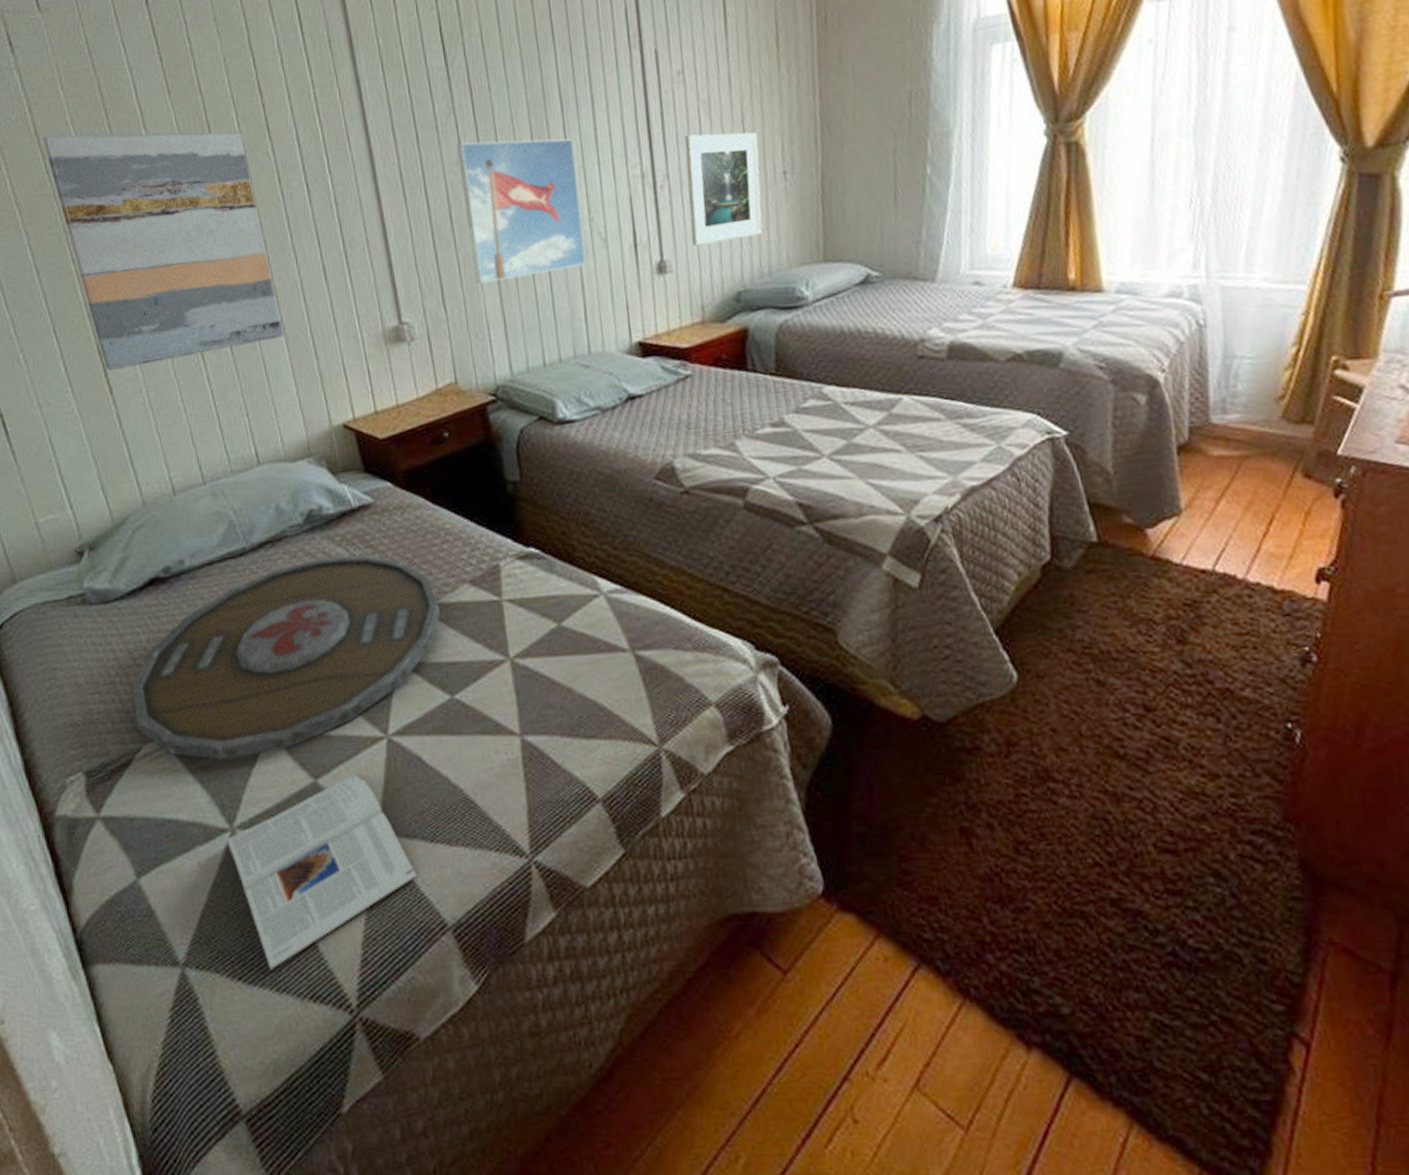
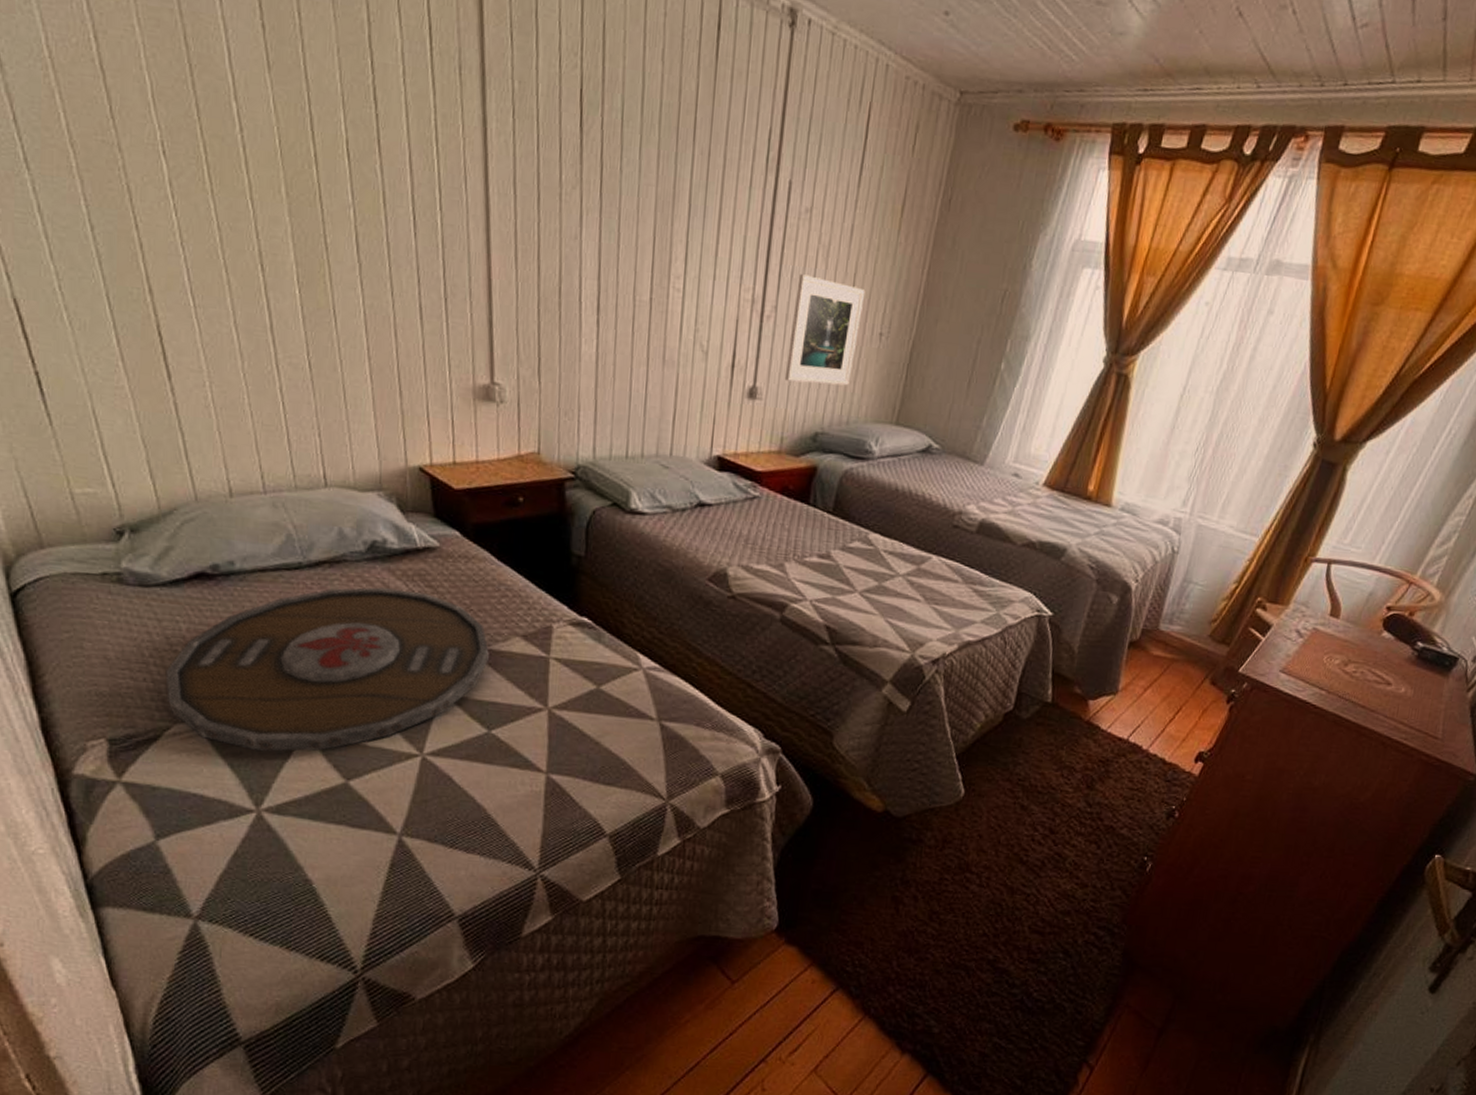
wall art: present [42,131,284,371] -> none [108,75,369,367]
magazine: present [227,774,417,971] -> none [252,781,433,932]
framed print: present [457,138,586,284] -> none [574,218,694,373]

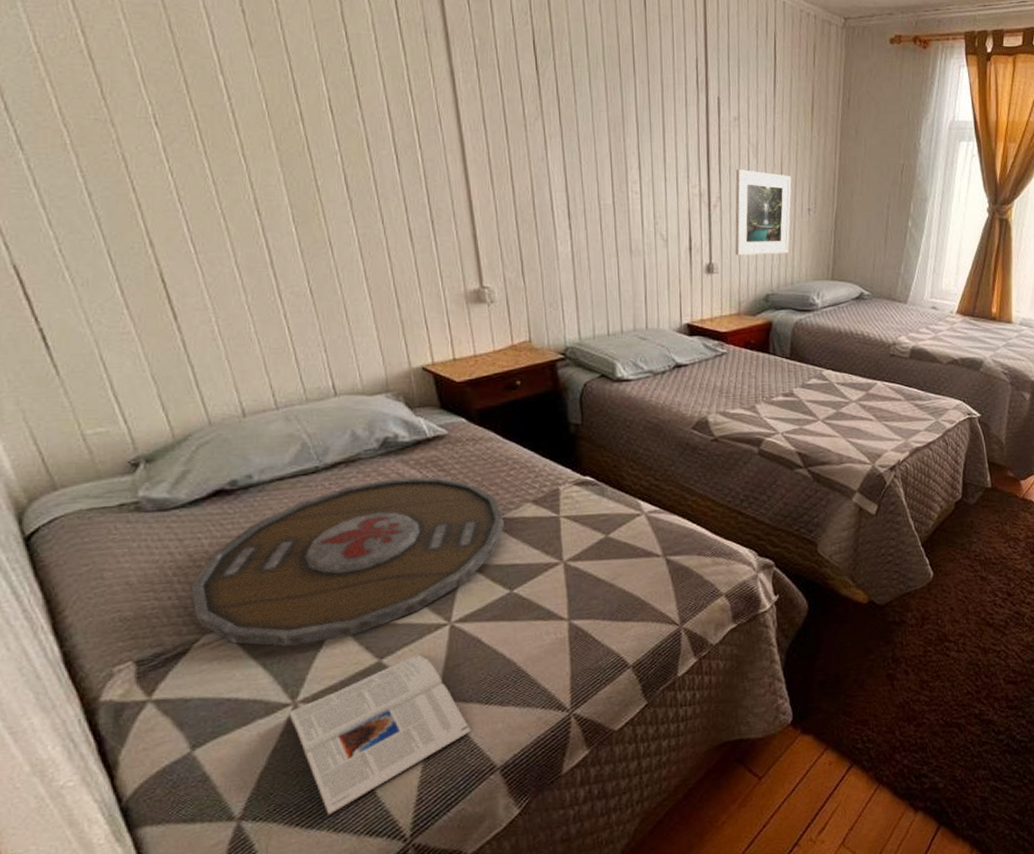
magazine: none [252,781,433,932] -> present [289,654,471,816]

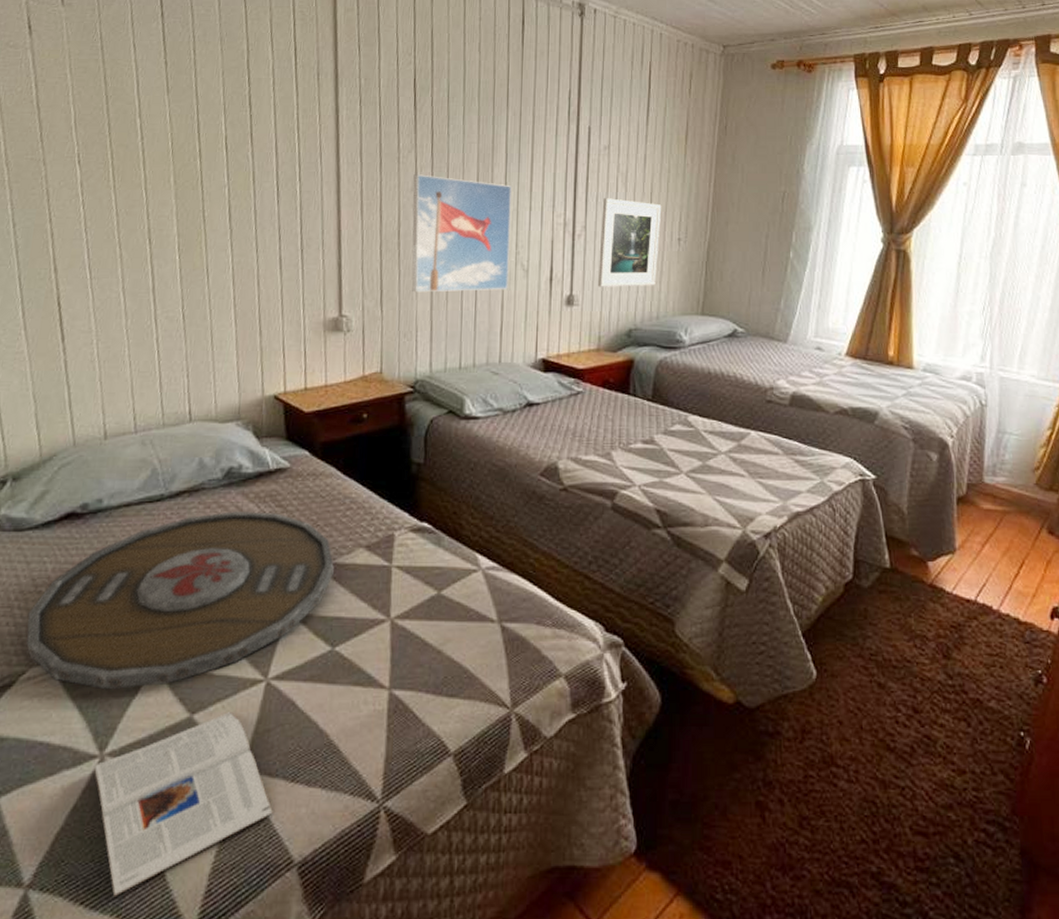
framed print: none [543,143,649,263] -> present [412,174,511,293]

